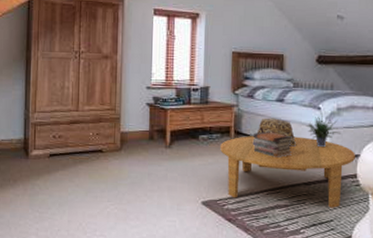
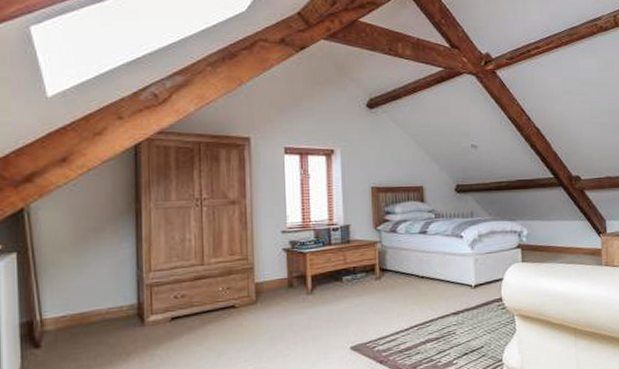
coffee table: present [220,136,355,208] -> none [366,266,499,338]
book stack: present [252,131,294,159] -> none [398,265,439,292]
decorative box: present [256,118,297,148] -> none [402,250,443,279]
potted plant: present [305,111,342,148] -> none [450,239,485,276]

